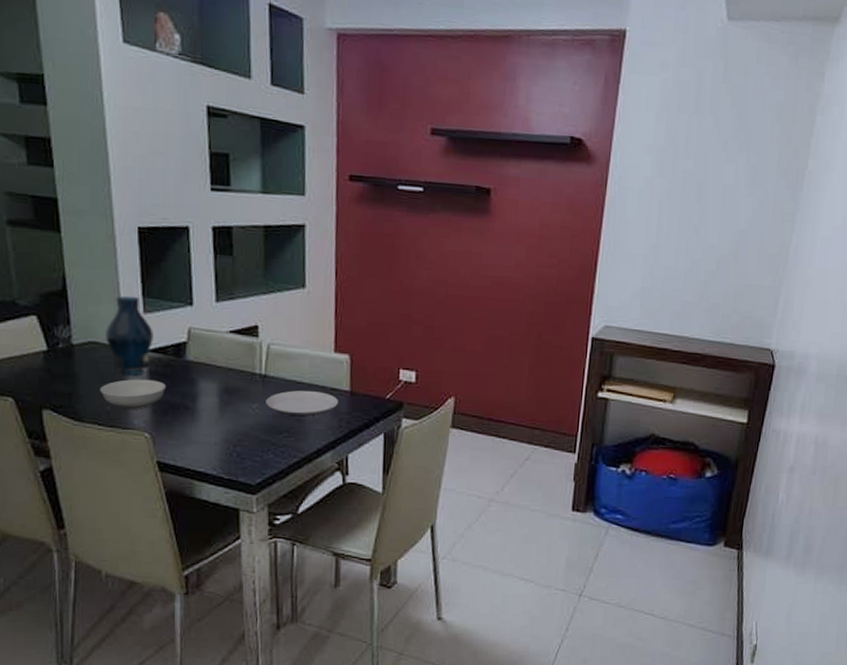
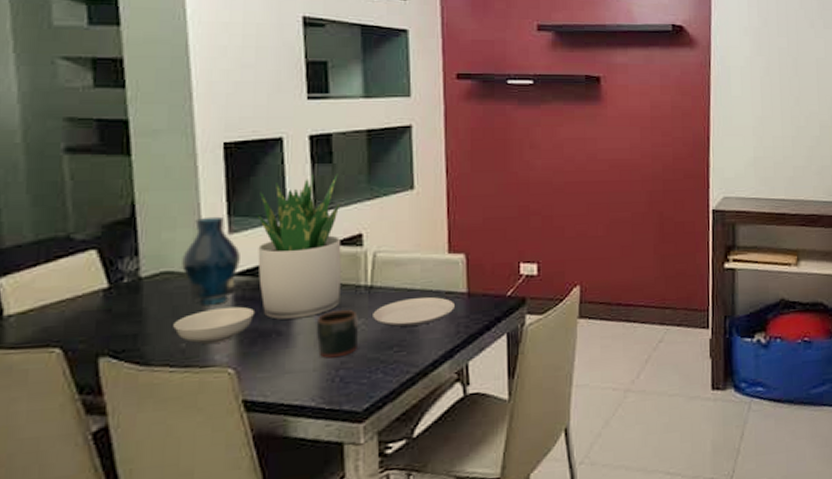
planter: none [166,264,240,397] -> present [256,174,341,320]
mug: none [218,394,254,435] -> present [317,310,360,358]

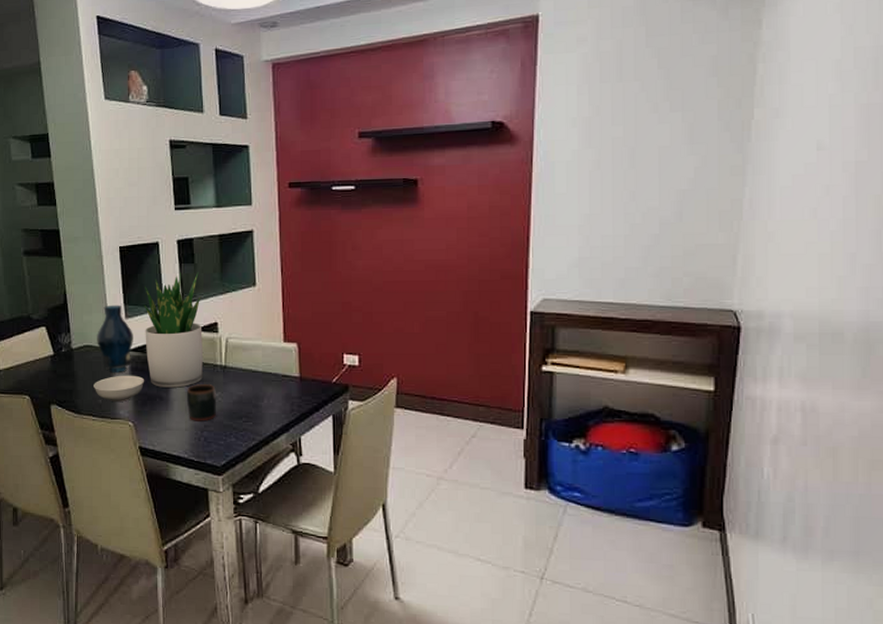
plate: present [373,297,456,327] -> none [227,379,290,401]

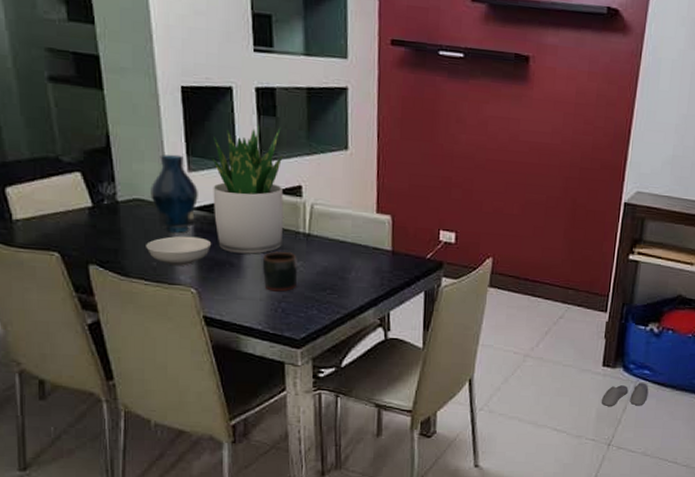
slippers: none [527,507,582,534] -> present [601,383,649,406]

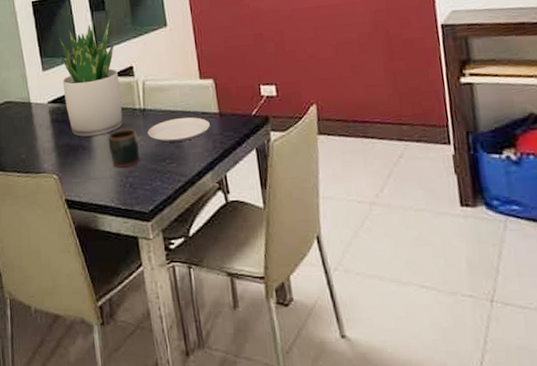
bowl: present [146,236,212,267] -> none [16,127,66,156]
vase: present [151,154,198,233] -> none [16,58,52,126]
plate: none [310,249,381,274] -> present [148,117,211,143]
slippers: present [601,383,649,406] -> none [468,221,525,253]

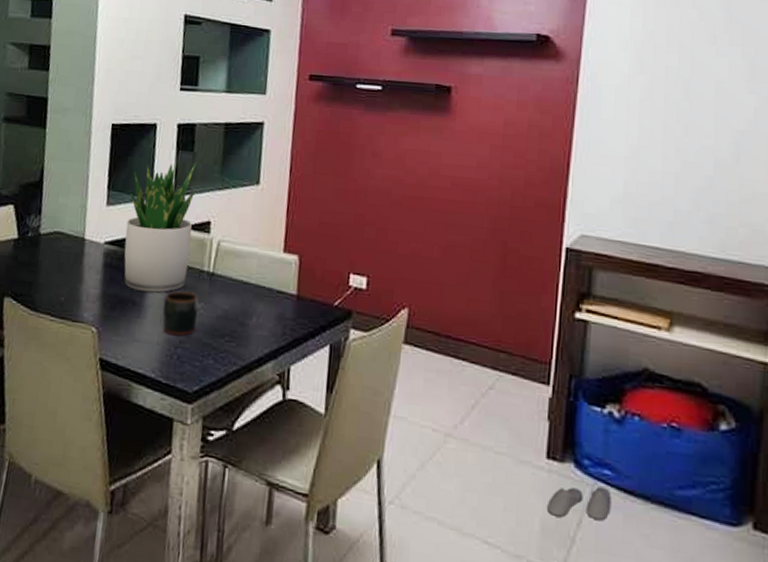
plate: present [148,117,211,143] -> none [211,291,285,320]
slippers: none [468,221,525,253] -> present [546,486,612,521]

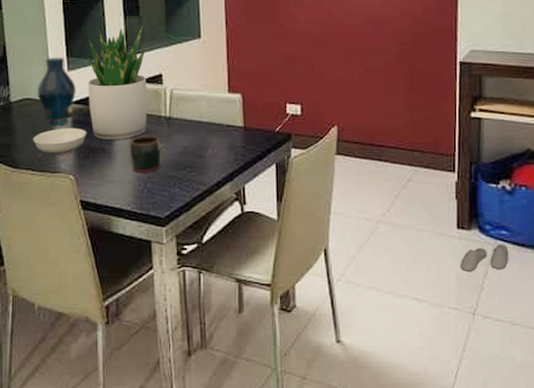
bowl: none [57,270,118,303] -> present [33,128,87,156]
vase: none [69,188,113,267] -> present [37,57,76,125]

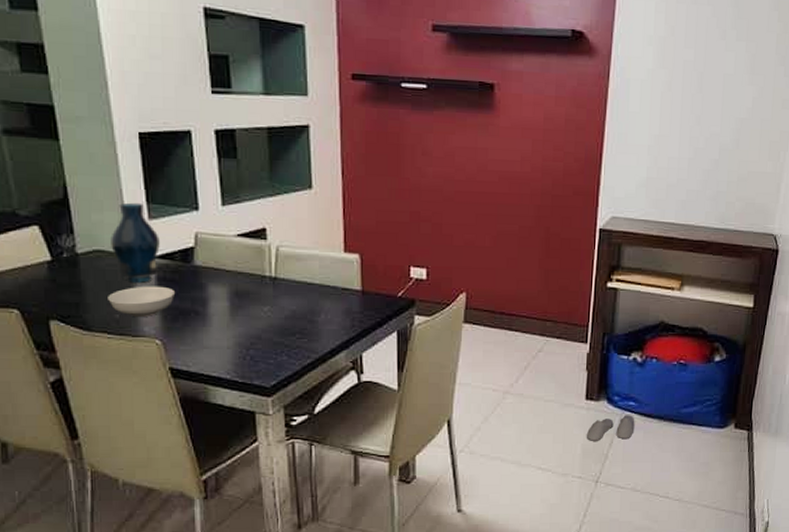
planter: present [86,24,147,140] -> none [171,168,248,301]
mug: present [131,136,161,173] -> none [229,297,266,339]

